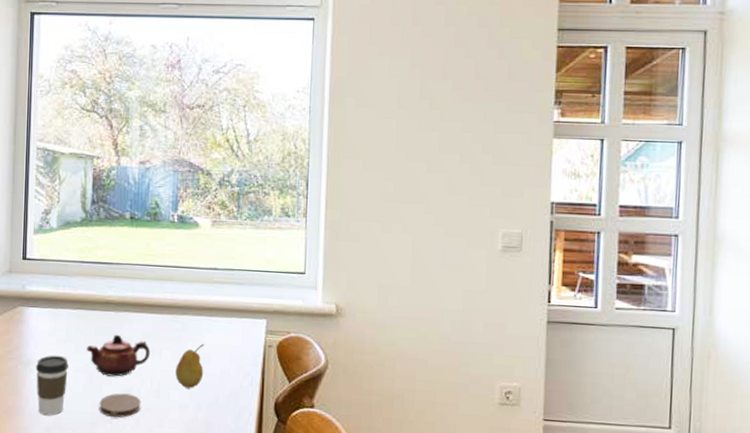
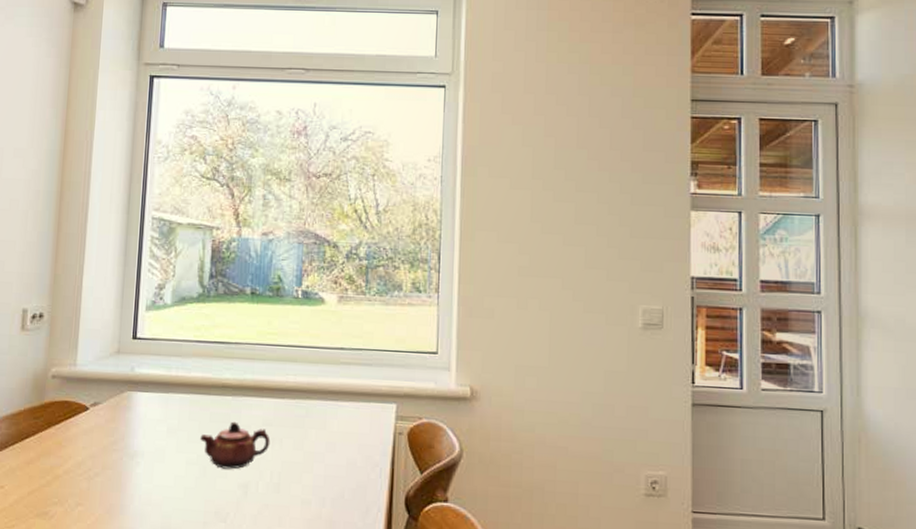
coffee cup: present [35,355,68,416] -> none [142,445,180,515]
coaster: present [99,393,141,418] -> none [212,488,259,517]
fruit: present [175,343,205,389] -> none [297,430,330,482]

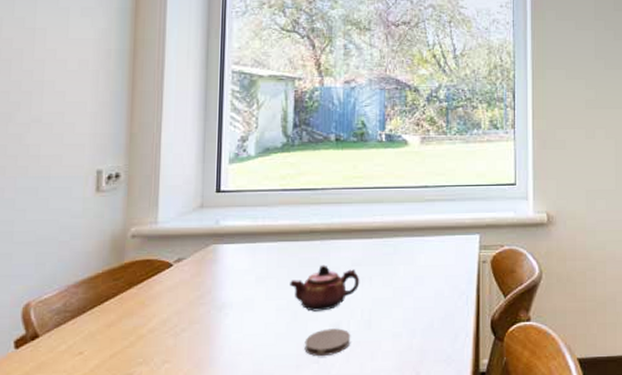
coaster: none [212,488,259,517] -> present [304,328,351,357]

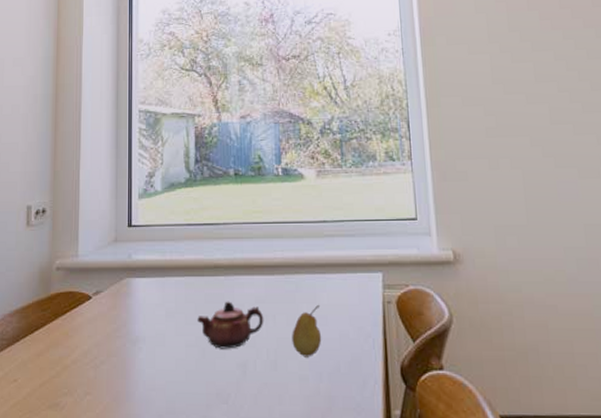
coaster: present [304,328,351,357] -> none [213,368,258,398]
fruit: none [387,265,418,316] -> present [292,304,322,357]

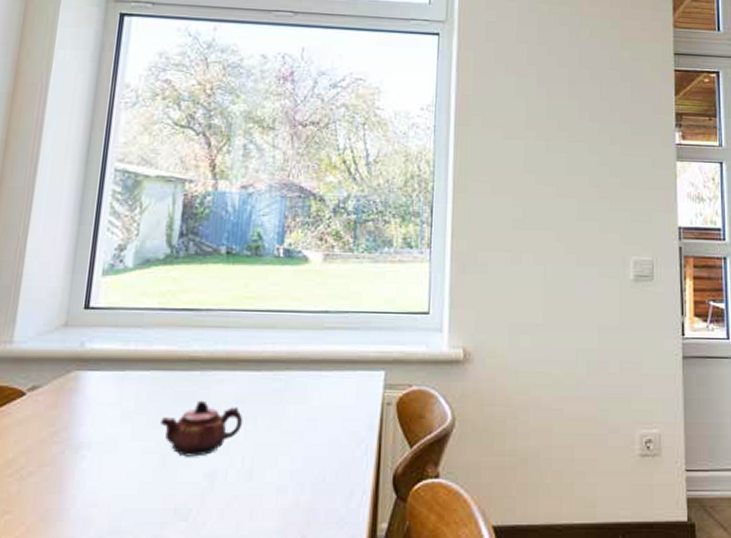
fruit: present [292,304,322,357] -> none [273,405,311,466]

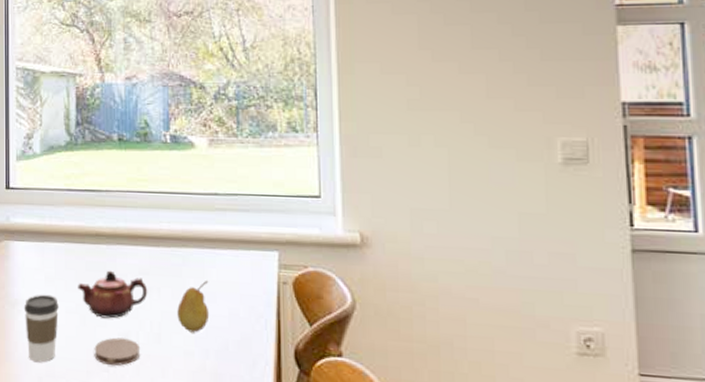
coffee cup: none [88,433,135,518] -> present [23,294,59,363]
coaster: none [171,478,228,513] -> present [94,337,141,366]
fruit: none [273,405,311,466] -> present [177,280,210,333]

